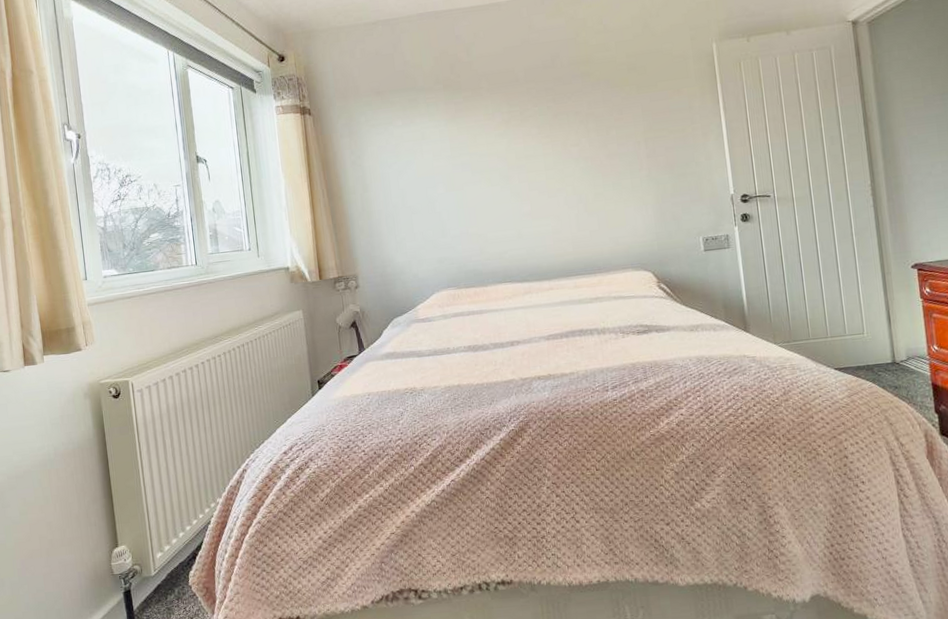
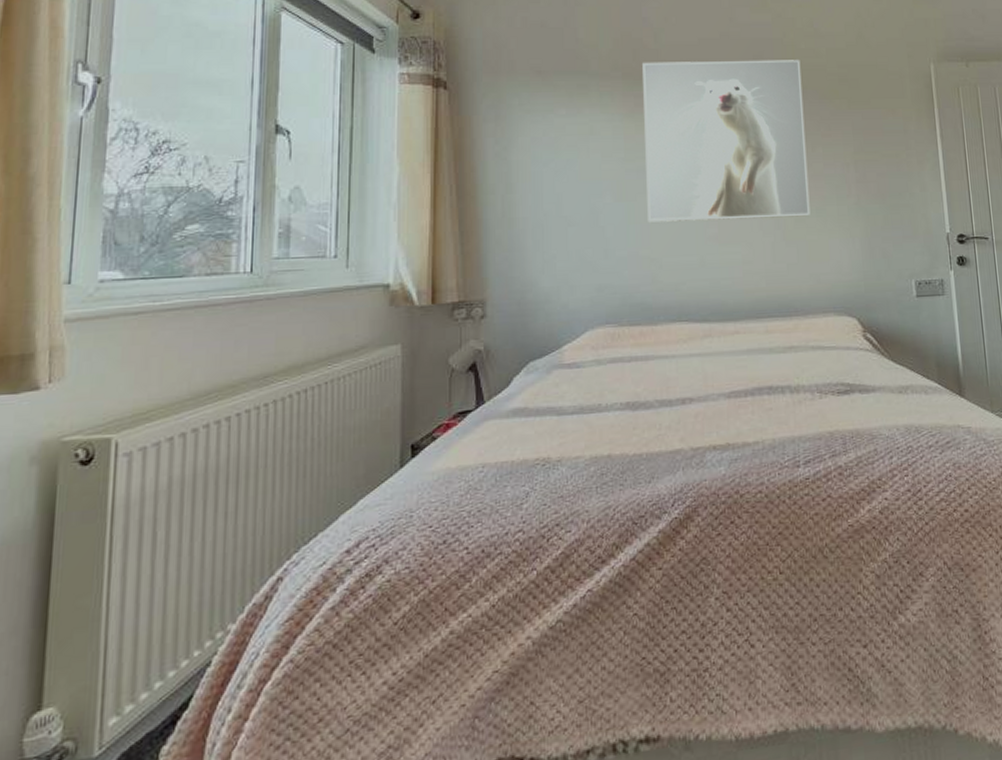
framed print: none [459,55,608,206] -> present [642,60,811,223]

